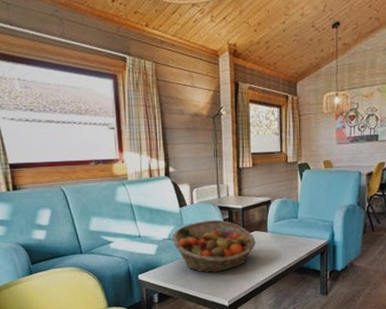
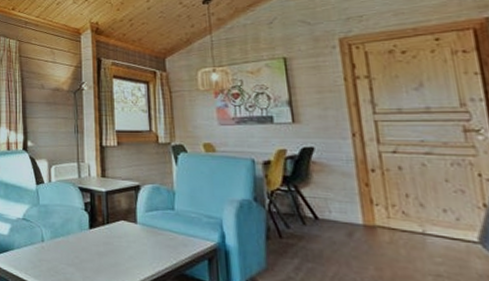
fruit basket: present [172,219,256,273] -> none [26,201,123,266]

